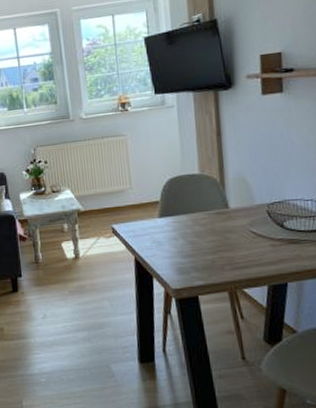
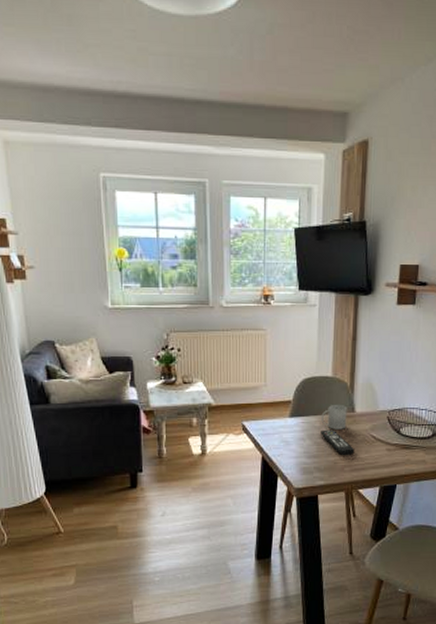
mug: none [192,201,222,227] -> present [321,404,347,429]
remote control: none [194,227,234,254] -> present [321,429,355,456]

